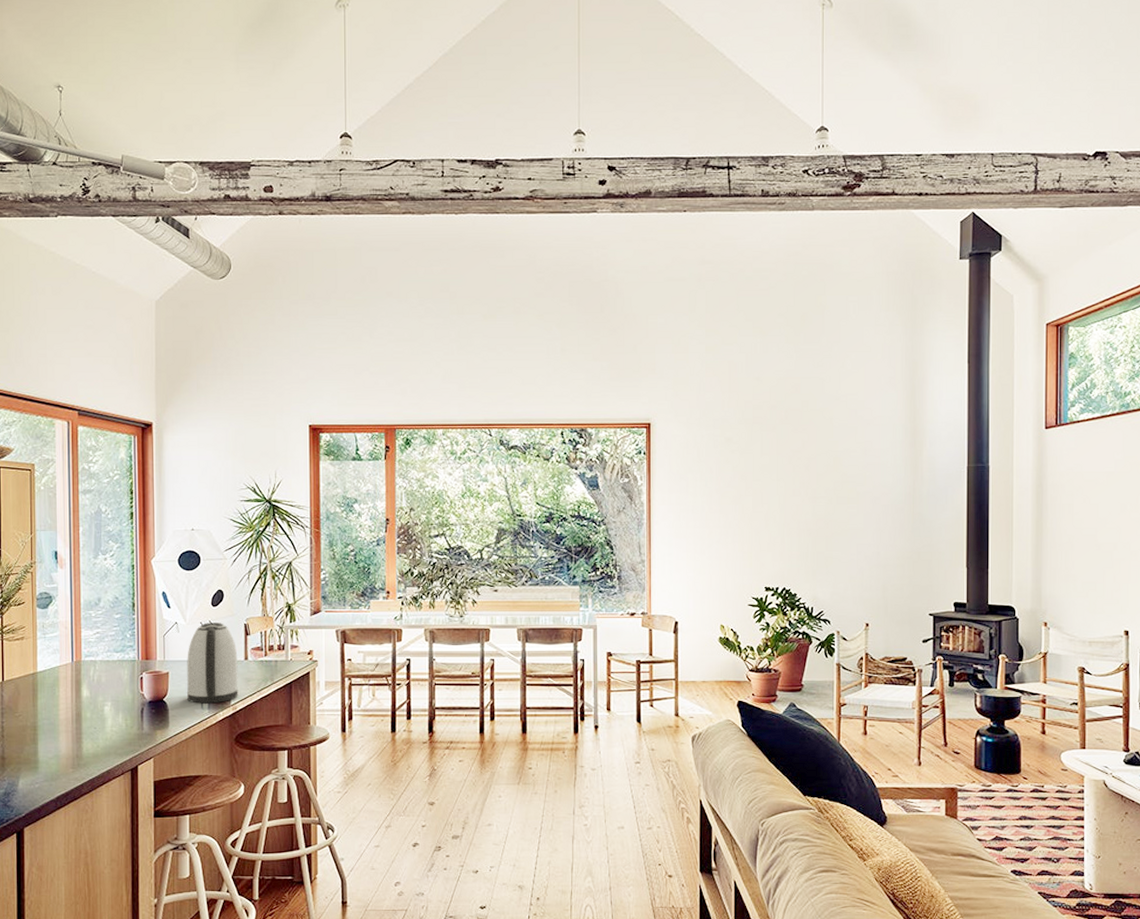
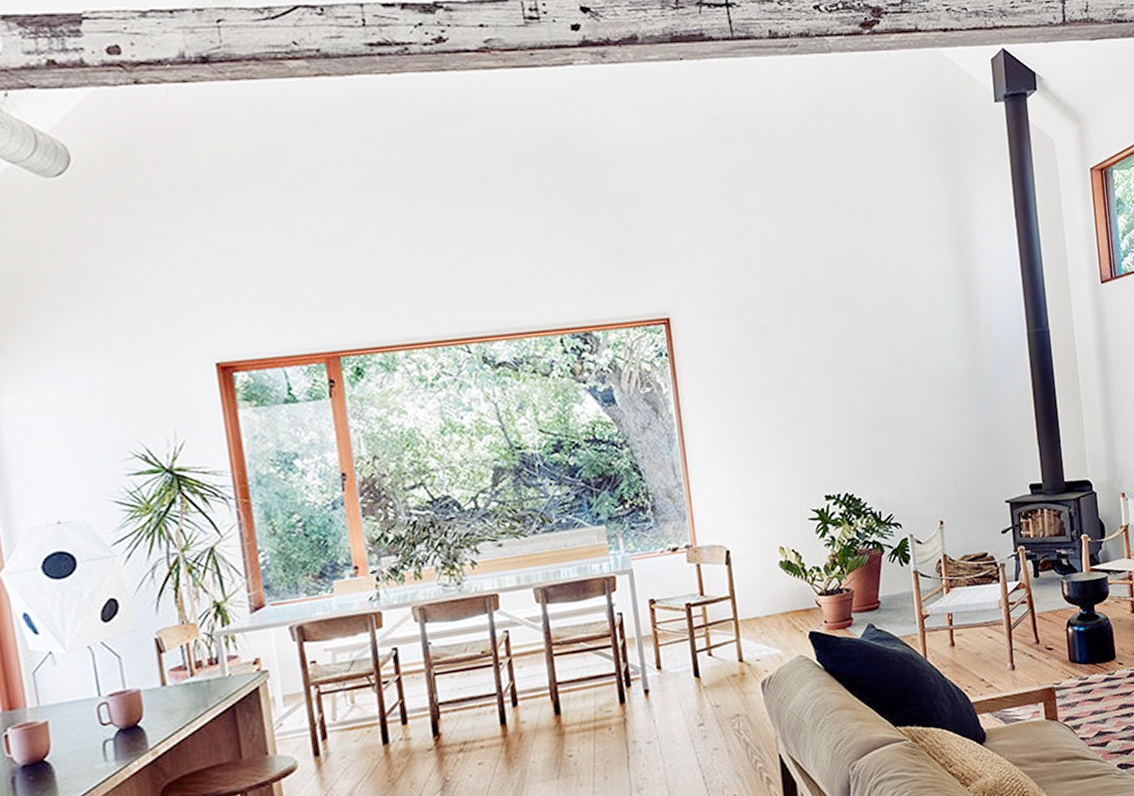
kettle: present [186,622,238,704] -> none [73,642,159,757]

